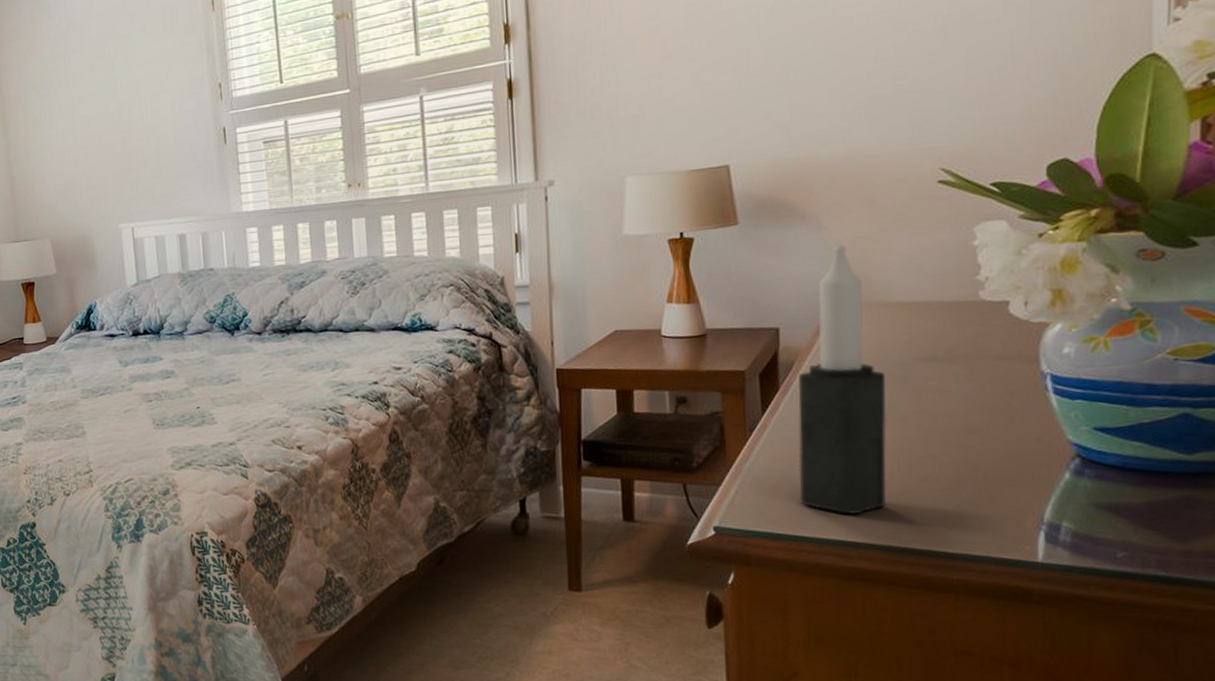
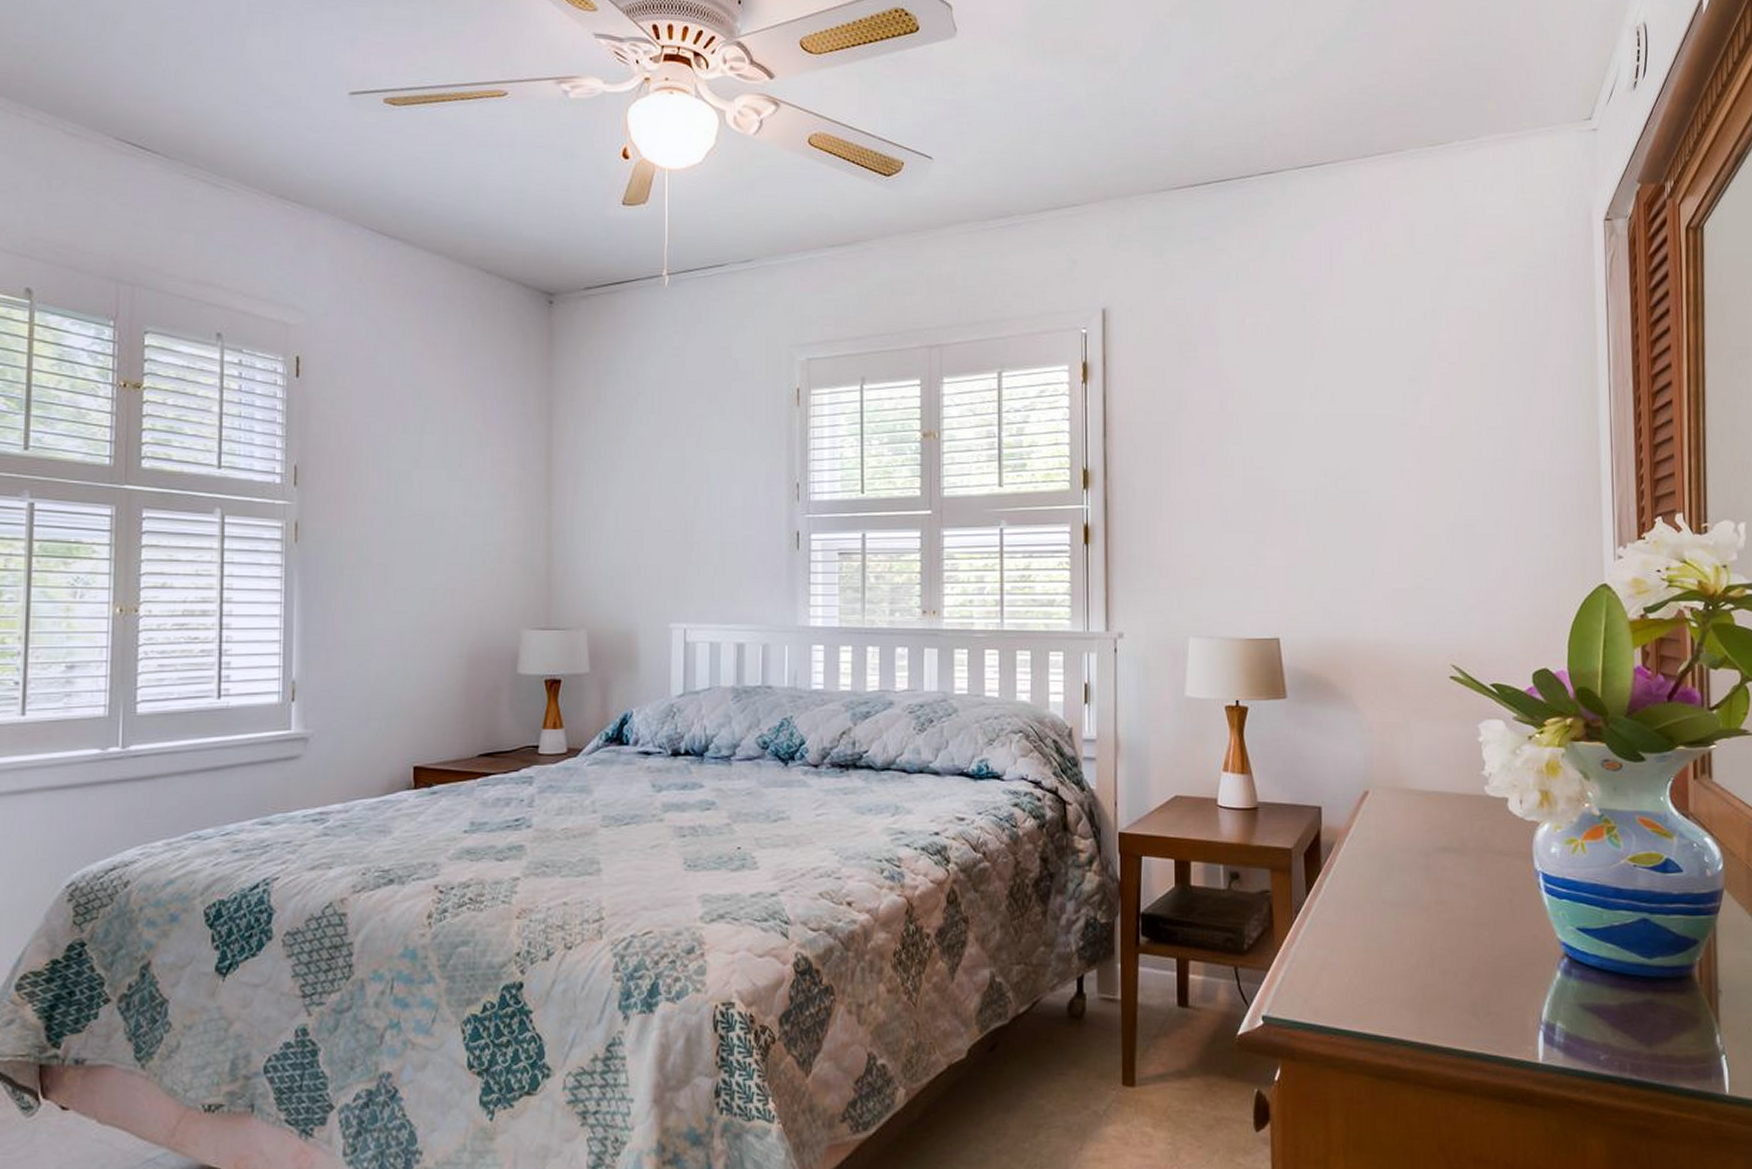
candle: present [798,244,887,514] -> none [1338,727,1413,1007]

